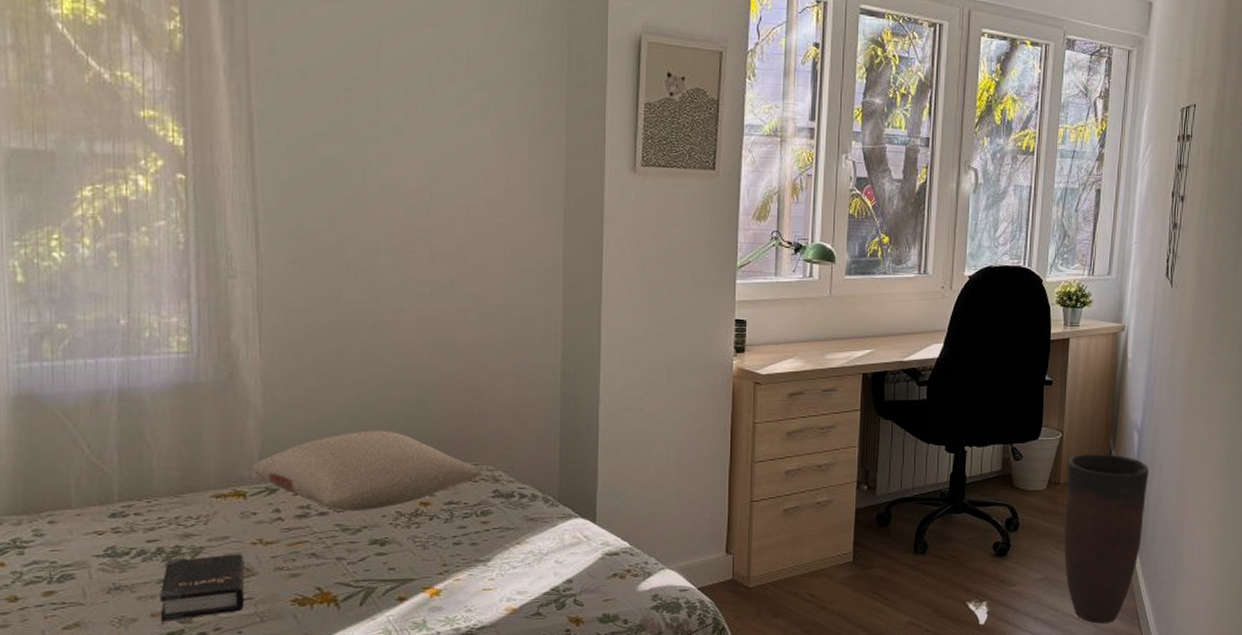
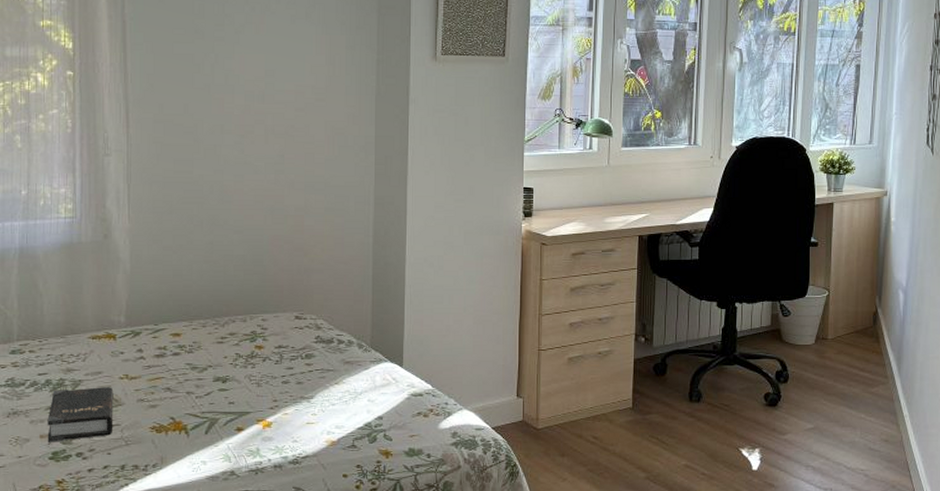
pillow: present [251,430,484,512] -> none [120,283,308,353]
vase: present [1063,454,1149,624] -> none [832,312,916,473]

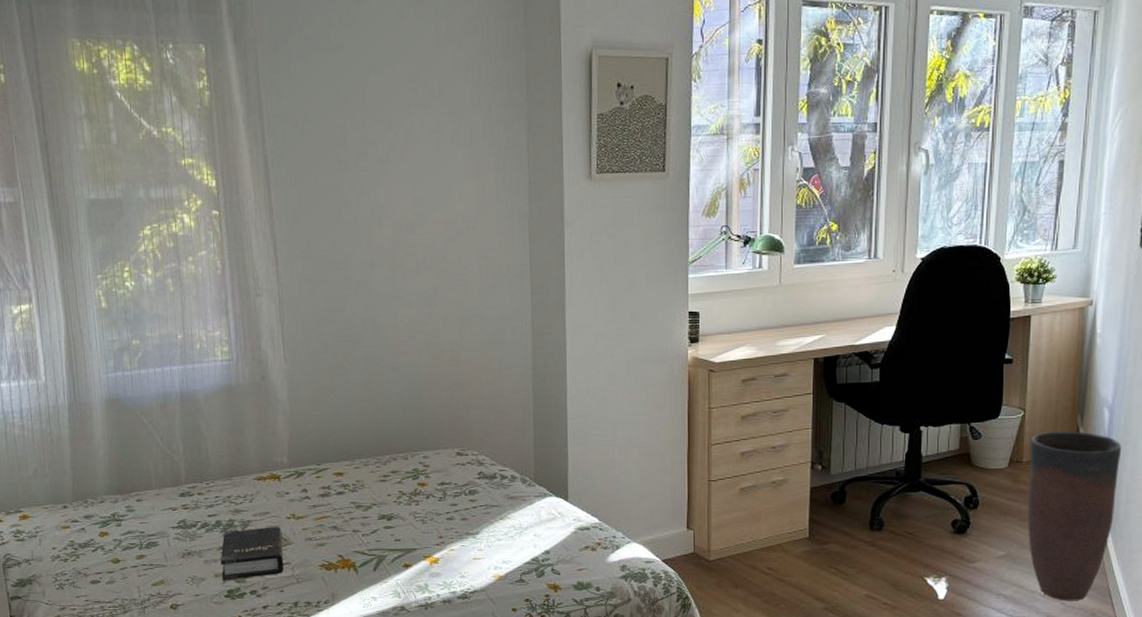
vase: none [832,312,916,473] -> present [1027,431,1122,601]

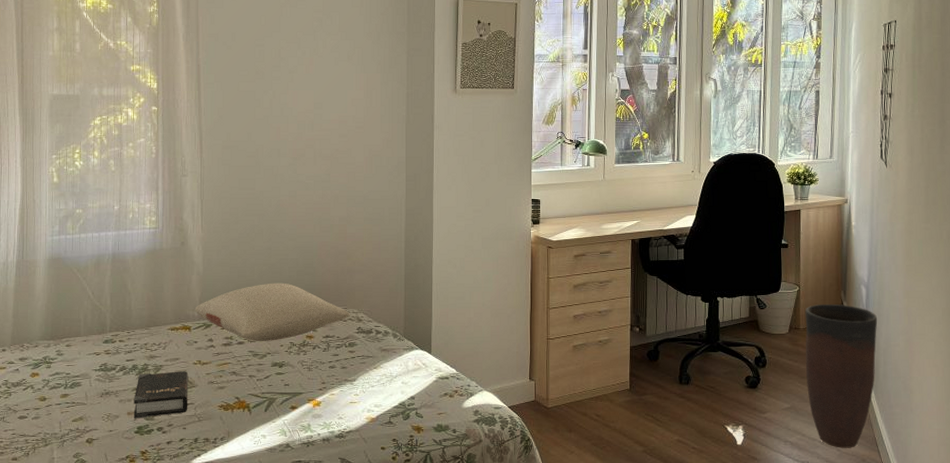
pillow: none [283,421,470,492] -> present [194,283,351,342]

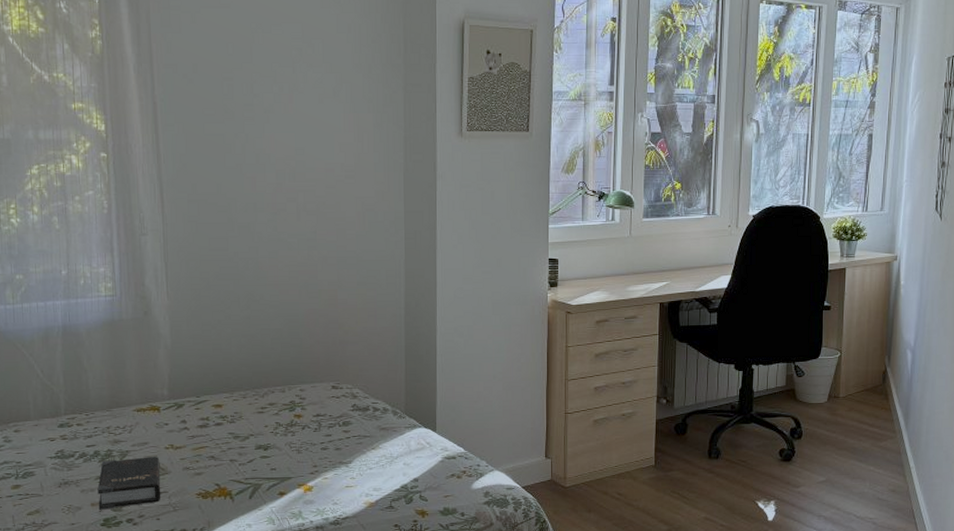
pillow: present [194,283,351,342] -> none [163,356,345,423]
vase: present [805,304,878,448] -> none [843,371,923,522]

